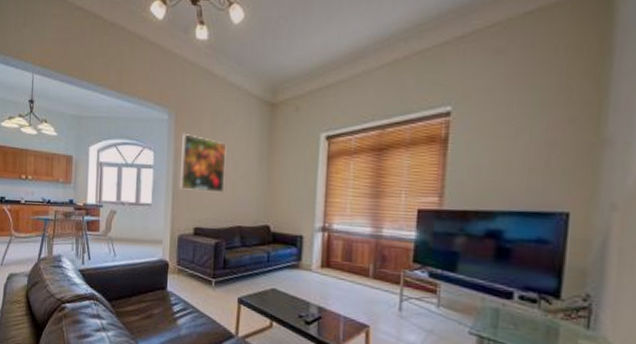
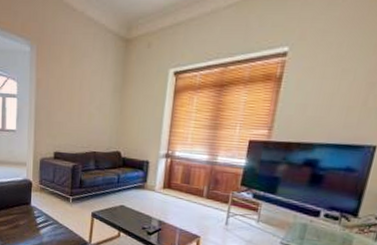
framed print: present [180,134,227,193] -> none [41,66,84,122]

